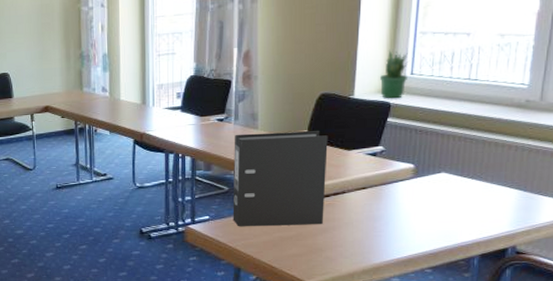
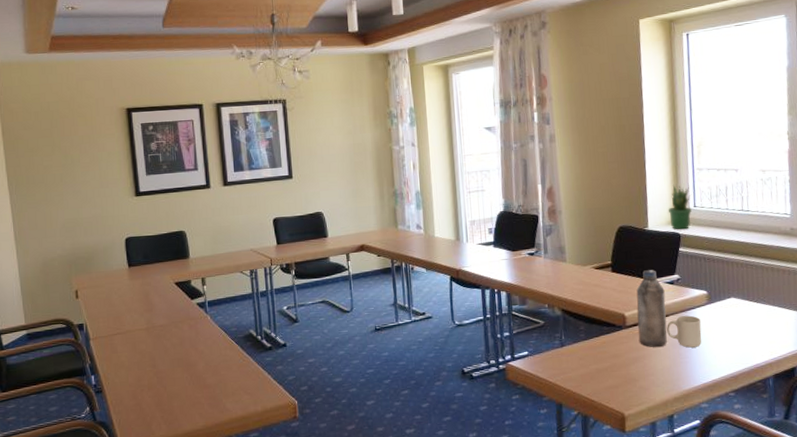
binder: present [233,131,328,227] -> none [545,262,634,361]
water bottle: none [329,140,365,219] -> present [636,270,668,347]
cup: none [363,189,402,222] -> present [667,315,702,348]

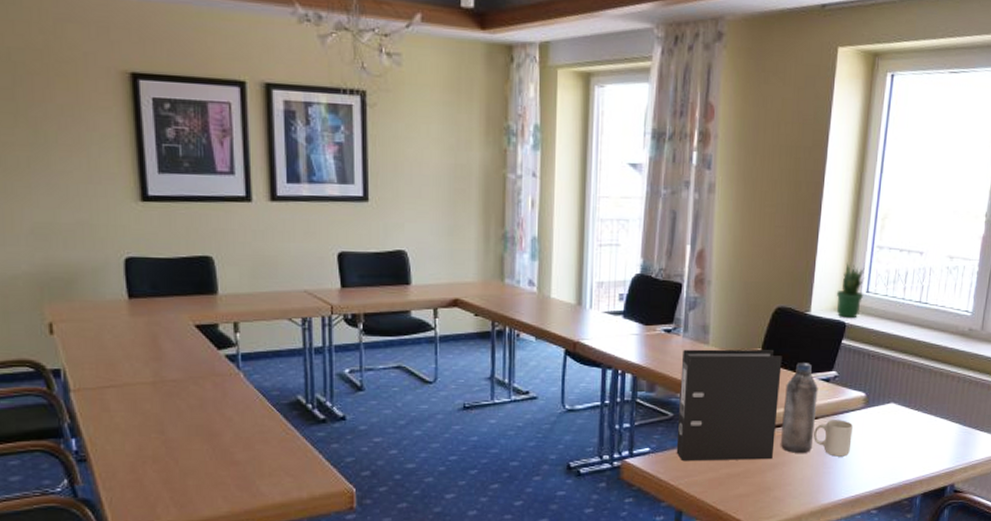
binder: none [545,262,634,361] -> present [676,349,782,462]

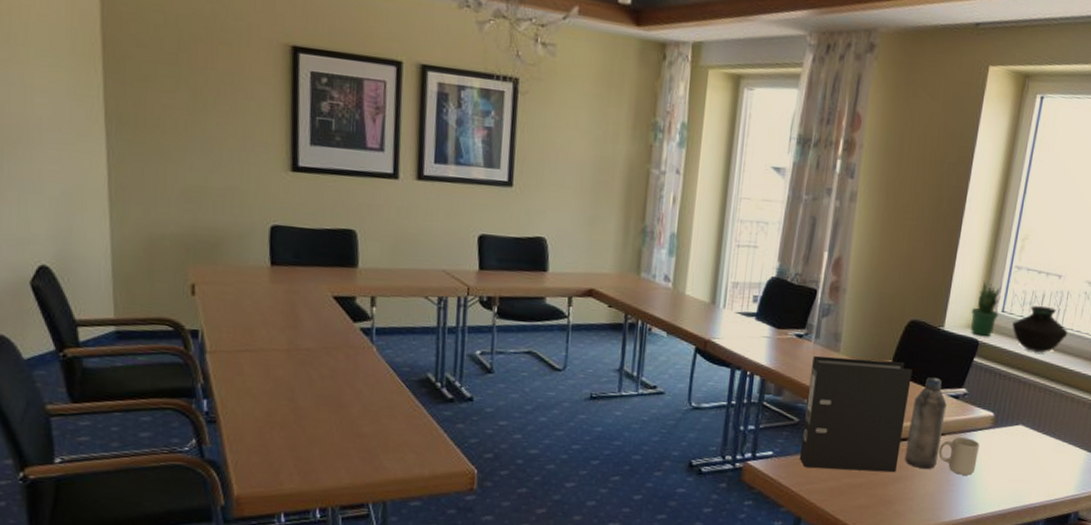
vase: none [877,283,933,331] -> present [1012,305,1068,353]

